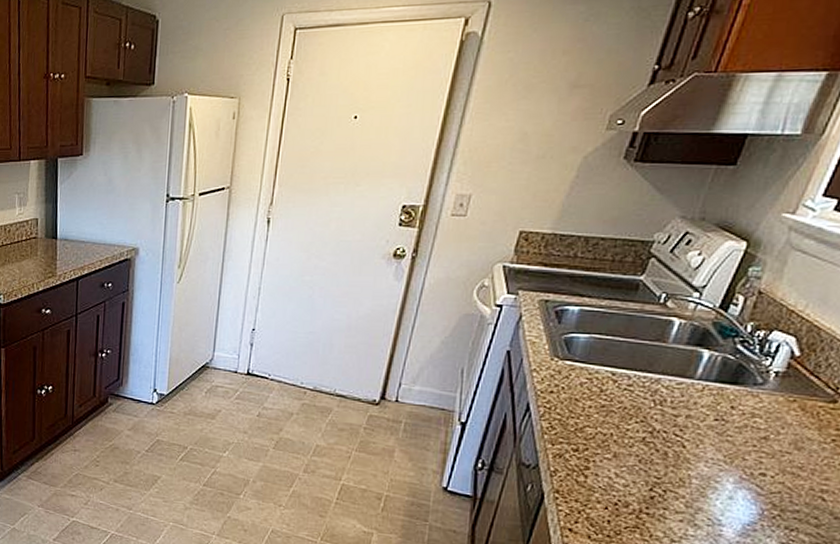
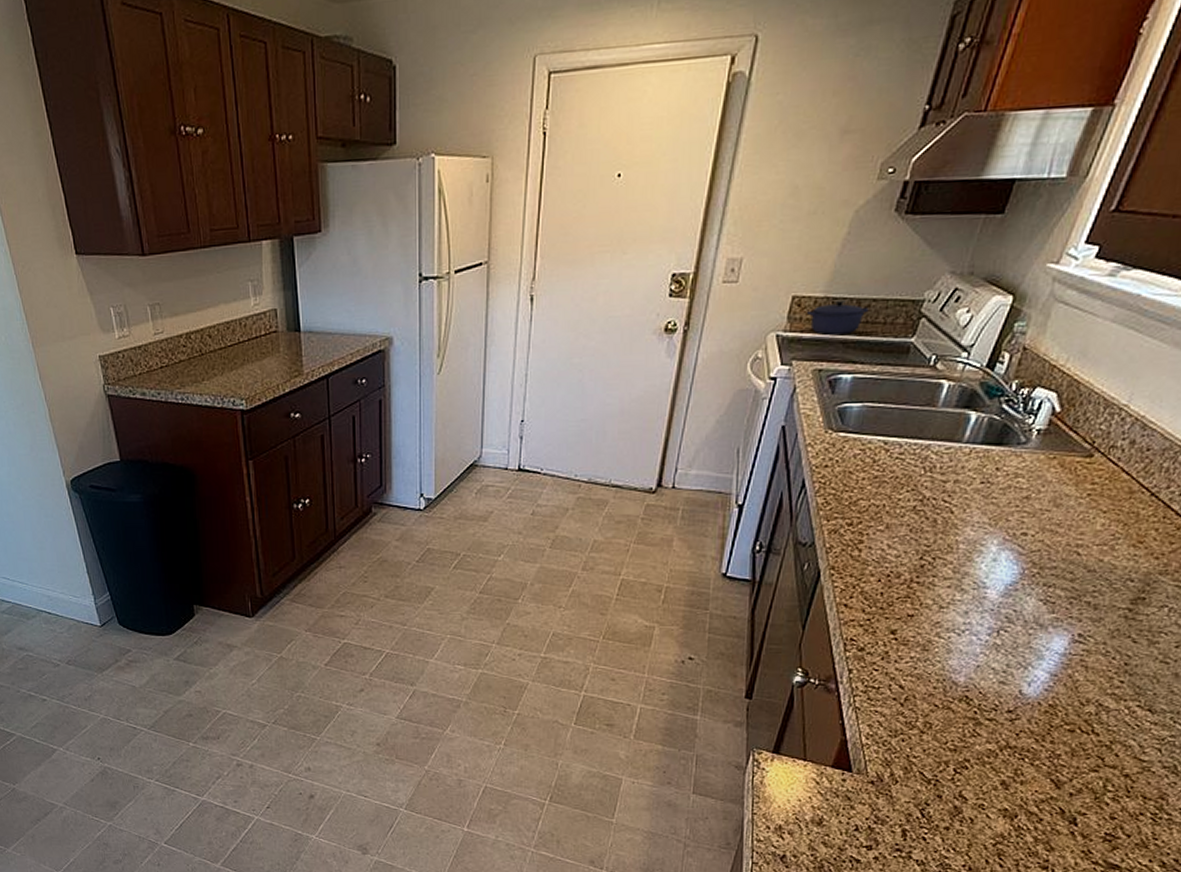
cooking pot: none [534,236,597,270] -> present [807,299,869,336]

